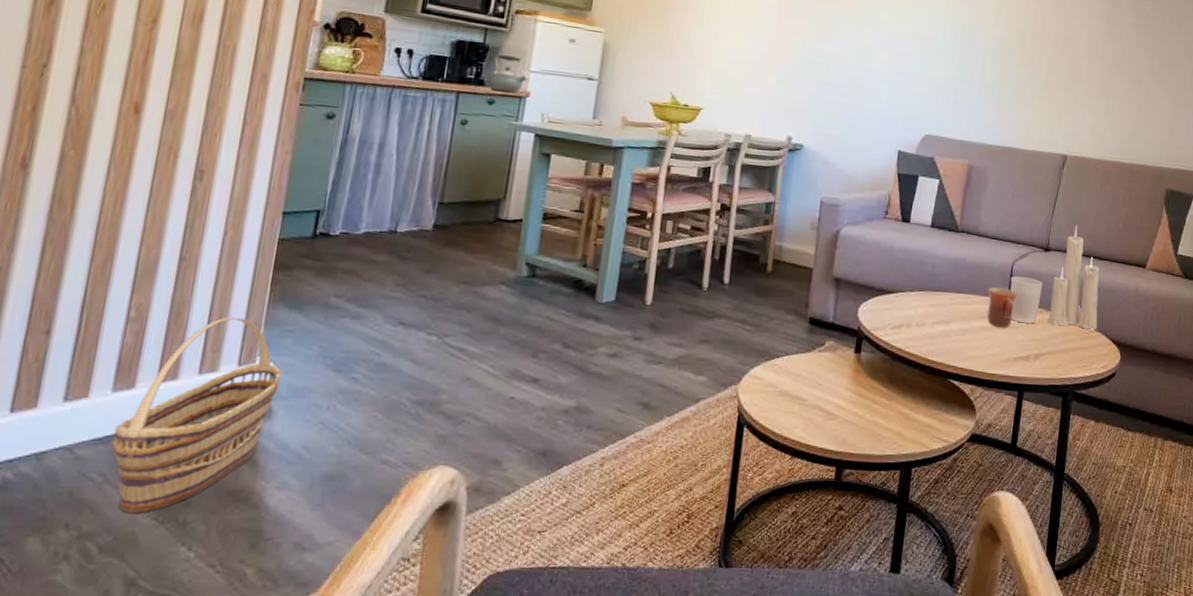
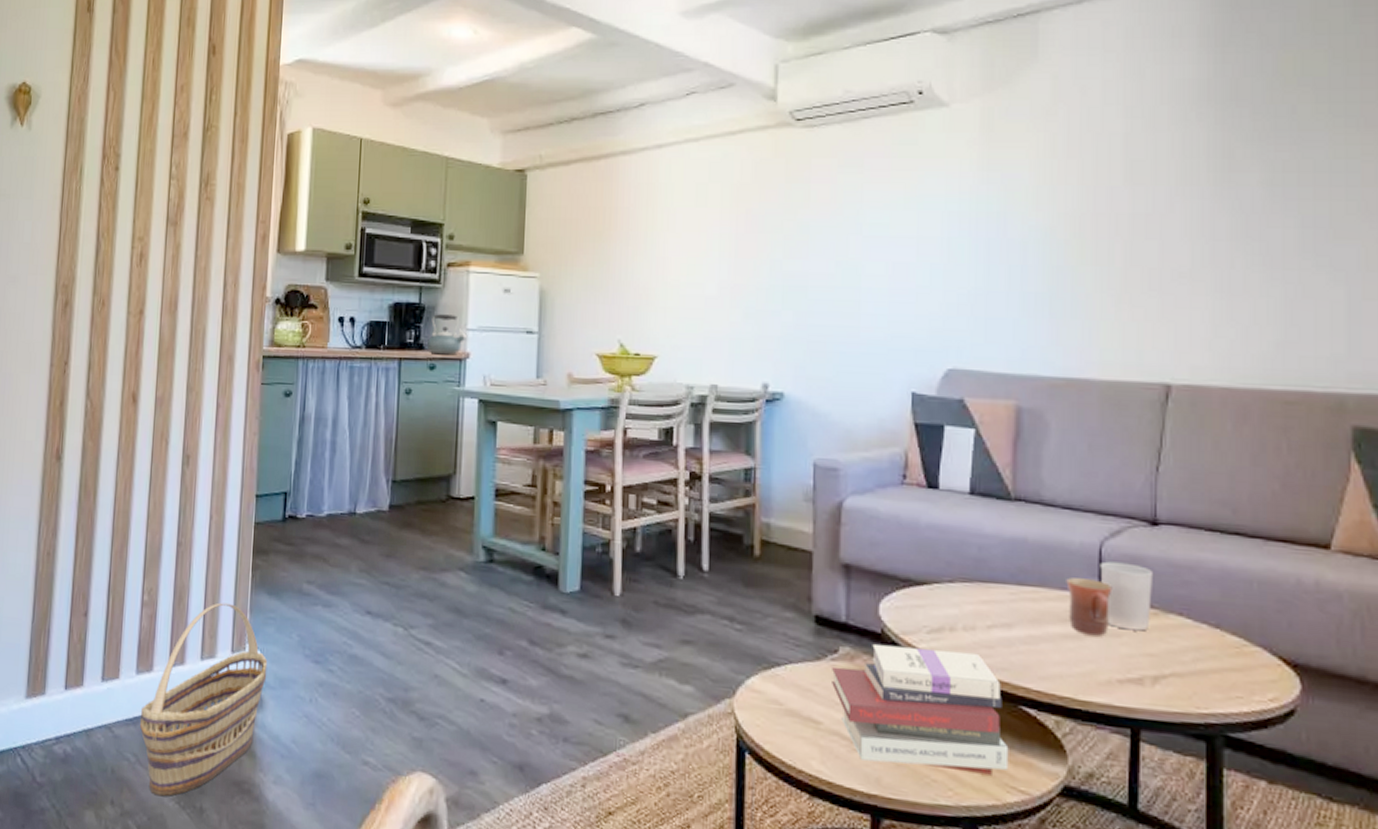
books: none [817,338,938,430] -> present [832,644,1009,775]
candle: present [1047,225,1100,330] -> none [1167,487,1253,643]

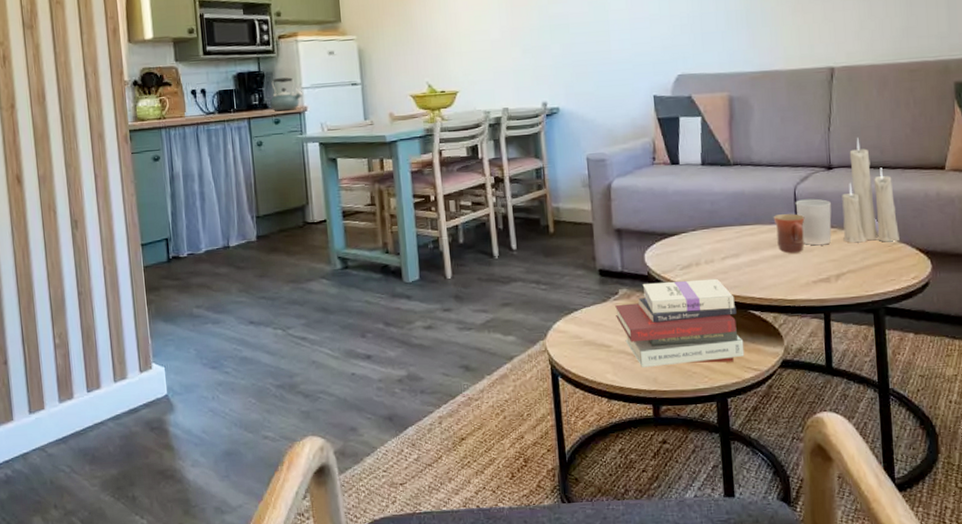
basket: present [140,602,268,797] -> none [68,334,173,494]
candle: none [1167,487,1253,643] -> present [842,138,900,243]

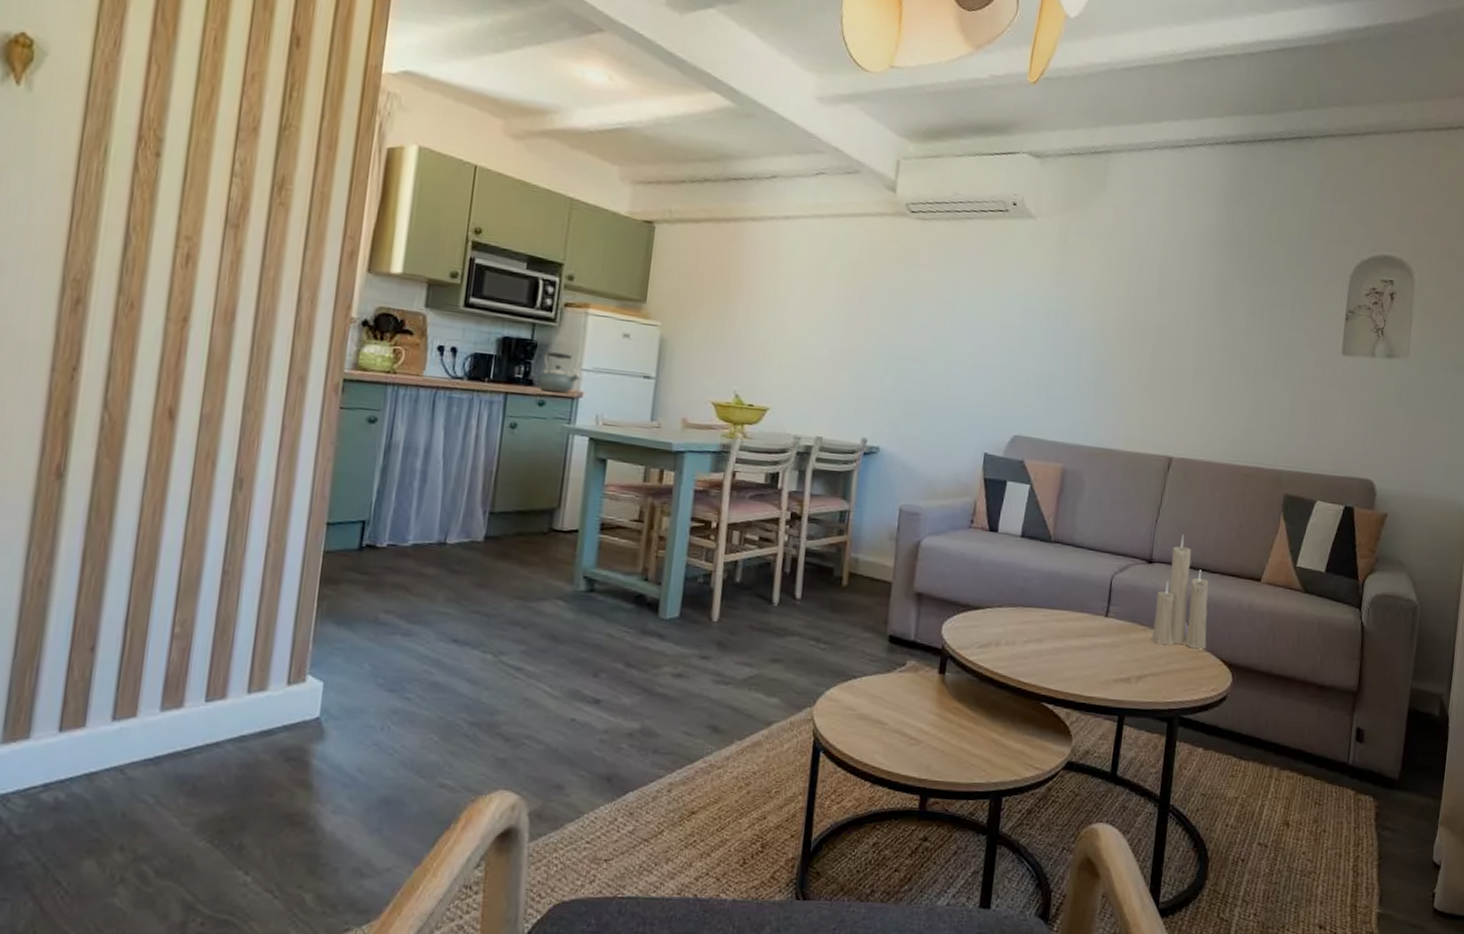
books: present [615,278,745,367] -> none [898,657,1031,757]
mug: present [773,213,805,254] -> none [1084,603,1117,647]
candle holder: present [795,198,832,246] -> none [1109,590,1146,643]

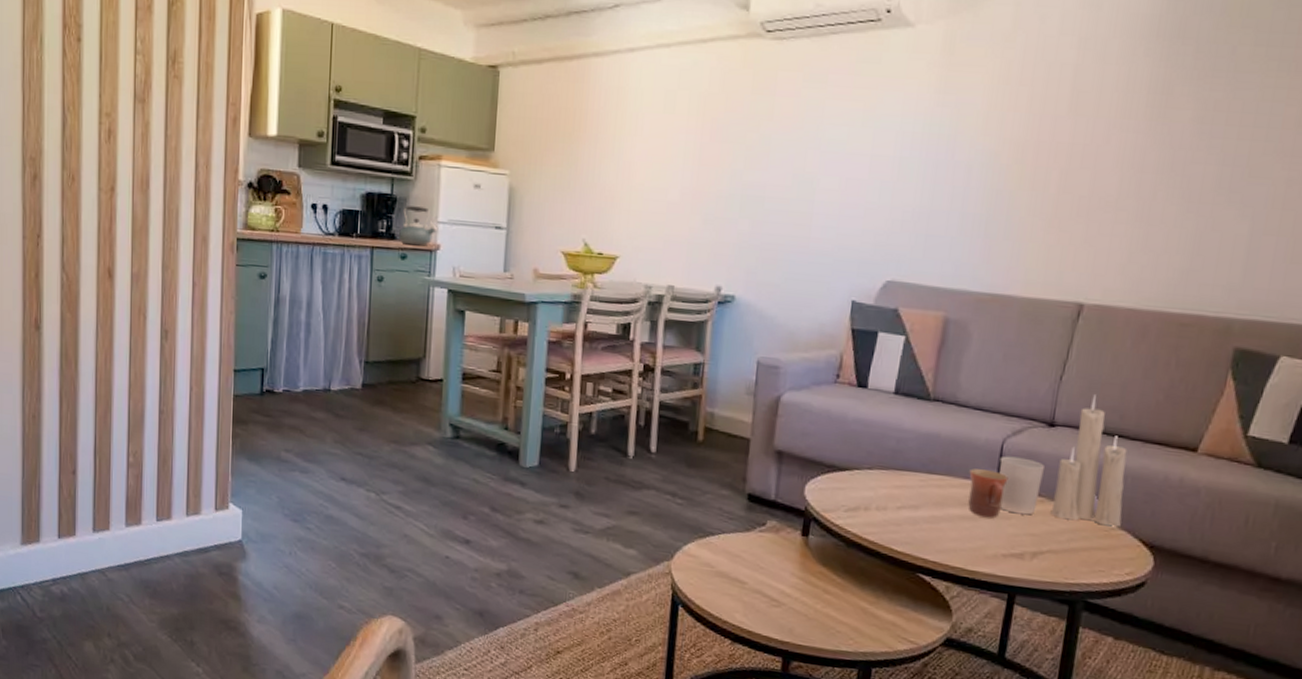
mug: none [1084,603,1117,647] -> present [967,468,1009,519]
candle holder: none [1109,590,1146,643] -> present [999,456,1046,515]

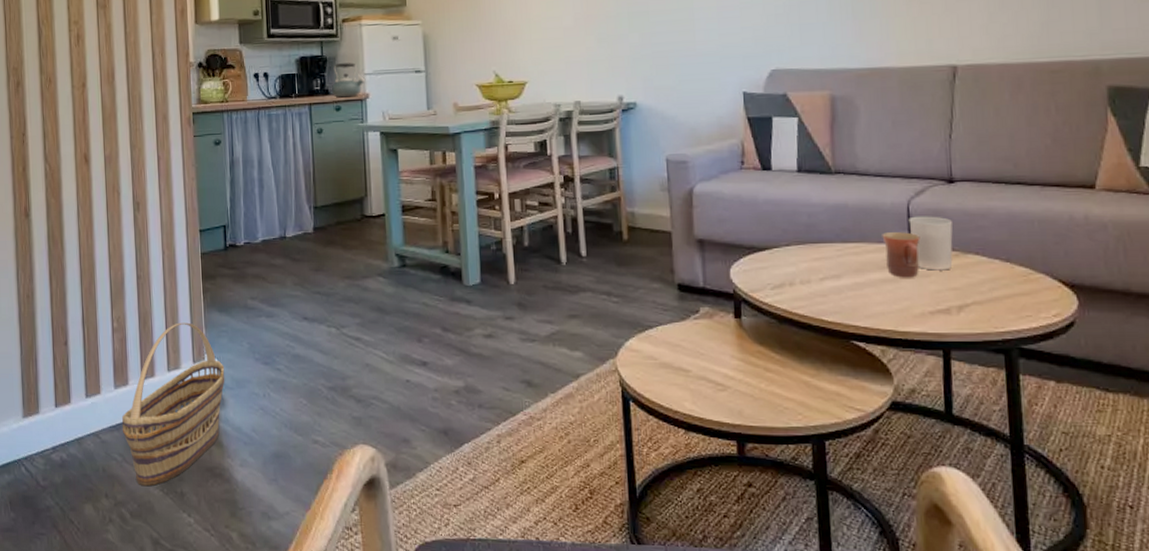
basket: none [132,466,249,631] -> present [122,322,225,487]
candle: present [1050,395,1128,528] -> none [965,148,1038,271]

